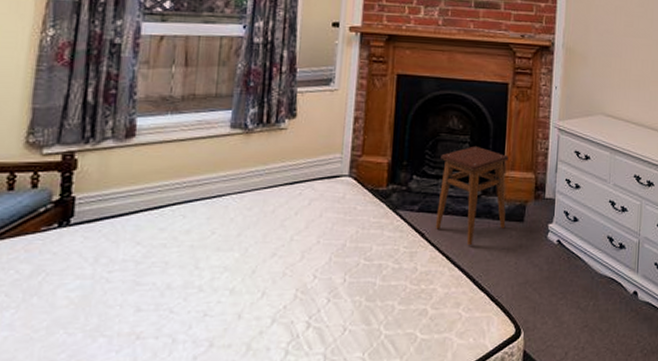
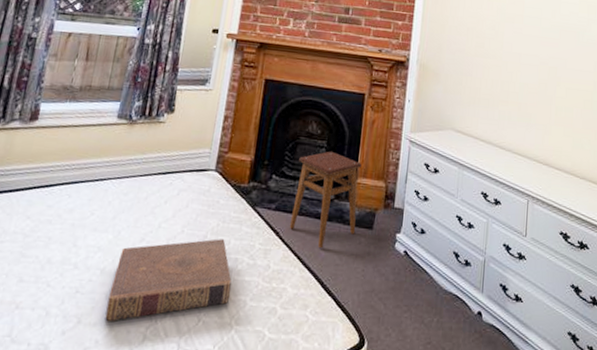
book: none [240,246,377,341] -> present [105,239,232,321]

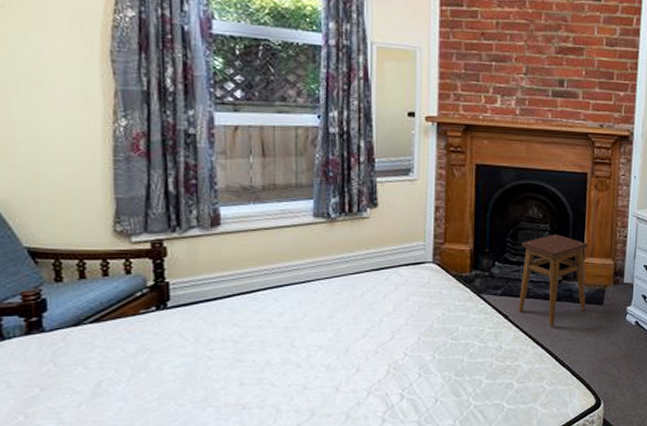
book: present [105,239,232,321] -> none [339,327,465,410]

